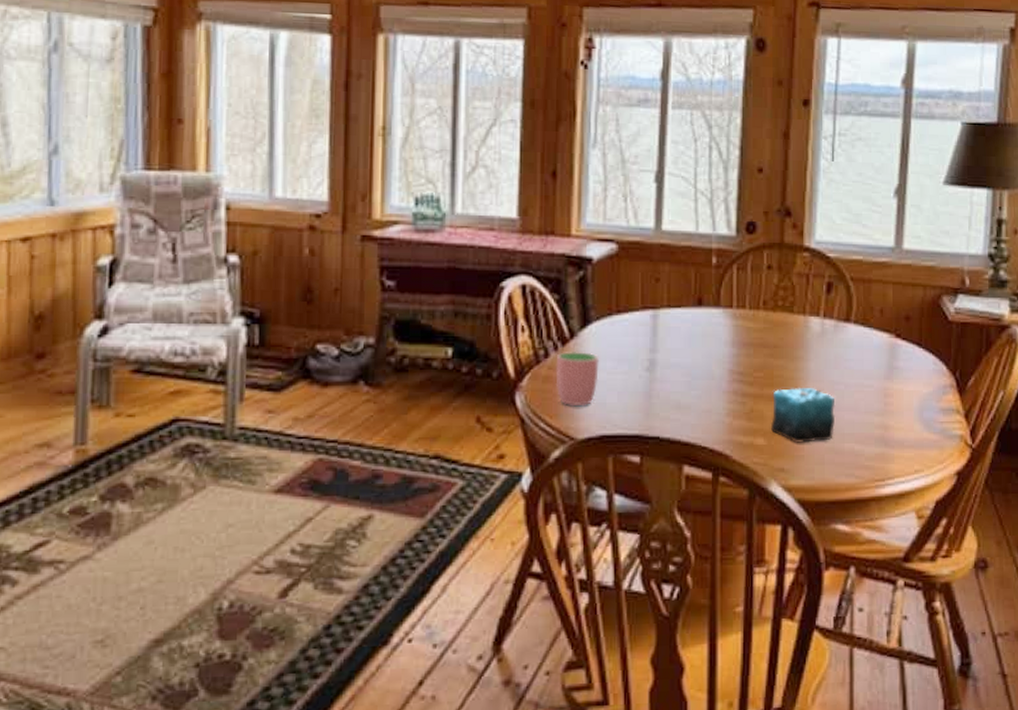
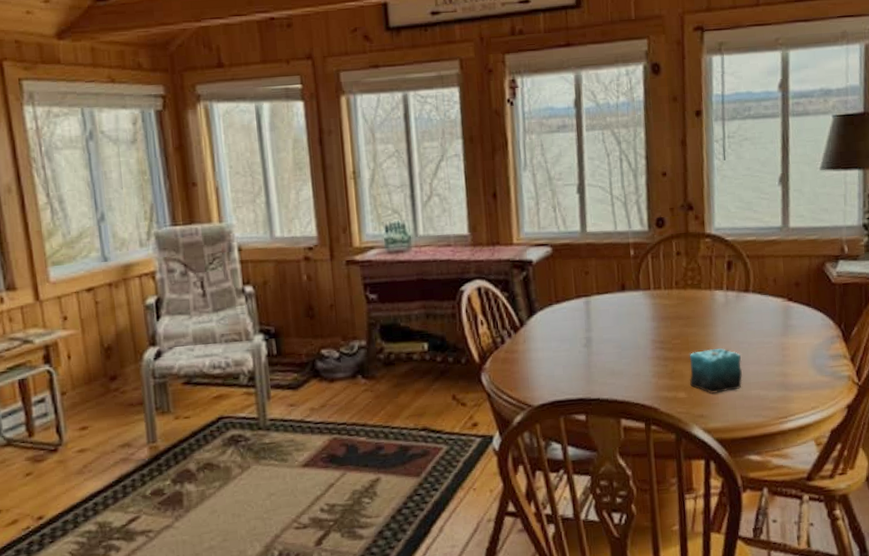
cup: present [555,350,600,407] -> none [511,336,547,381]

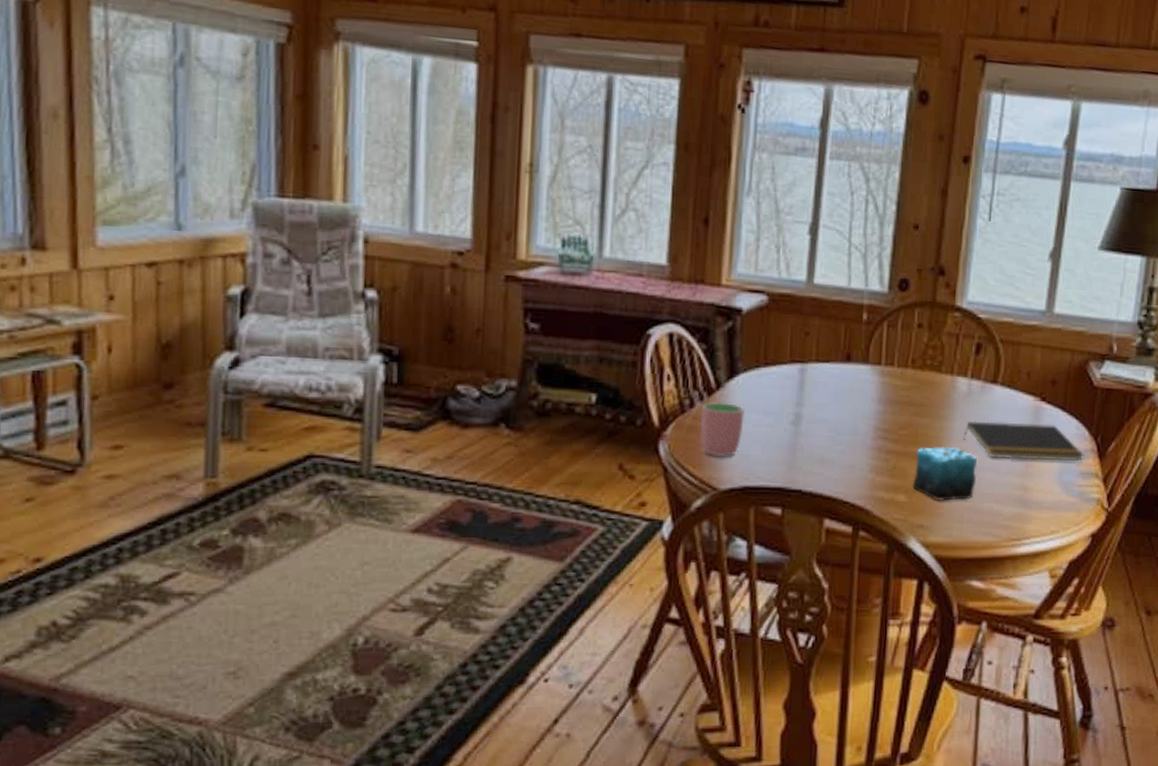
cup: none [511,336,547,381] -> present [700,401,746,458]
notepad: none [727,319,832,353] -> present [963,421,1084,461]

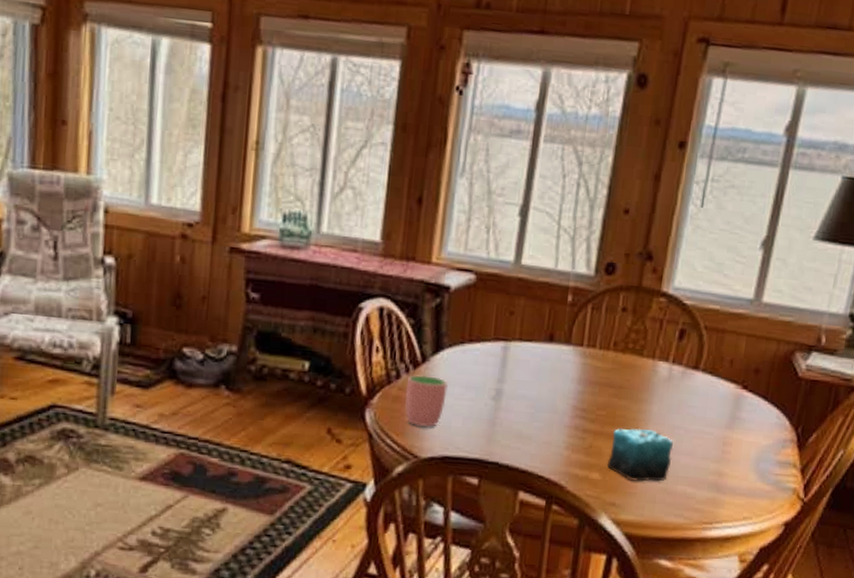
notepad: present [963,421,1084,461] -> none [660,405,783,450]

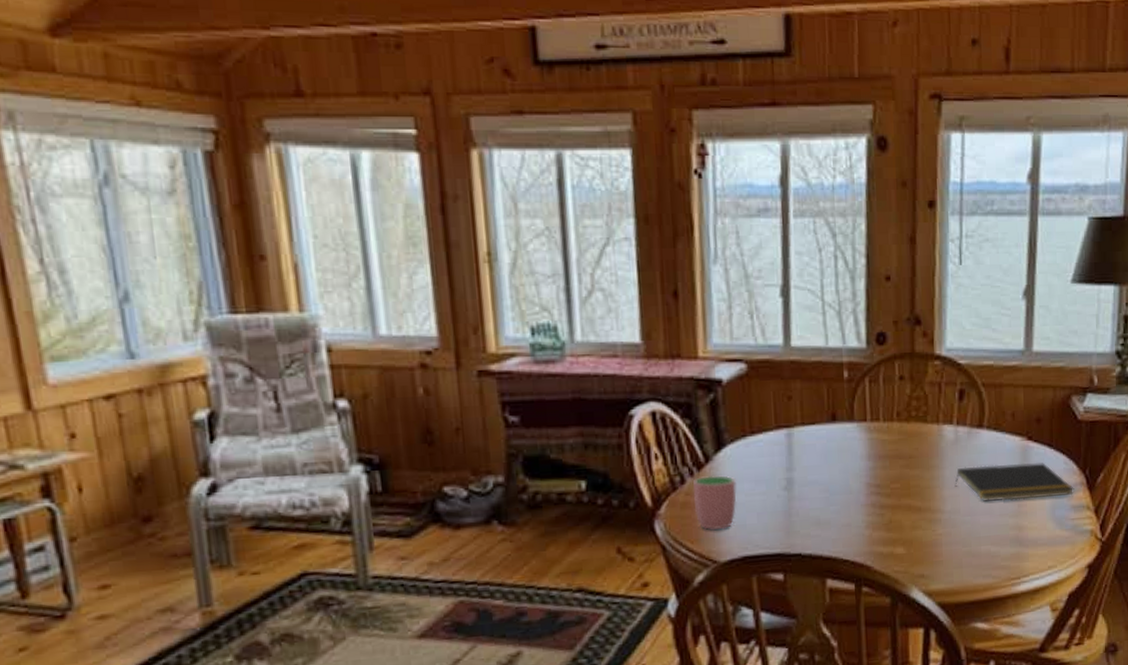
candle: present [607,427,673,482] -> none [910,495,972,549]
notepad: none [660,405,783,450] -> present [955,463,1074,501]

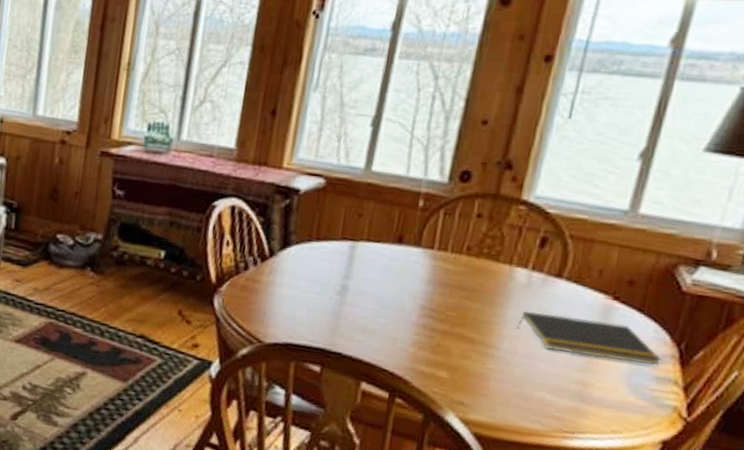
cup: present [692,475,737,531] -> none [251,267,295,316]

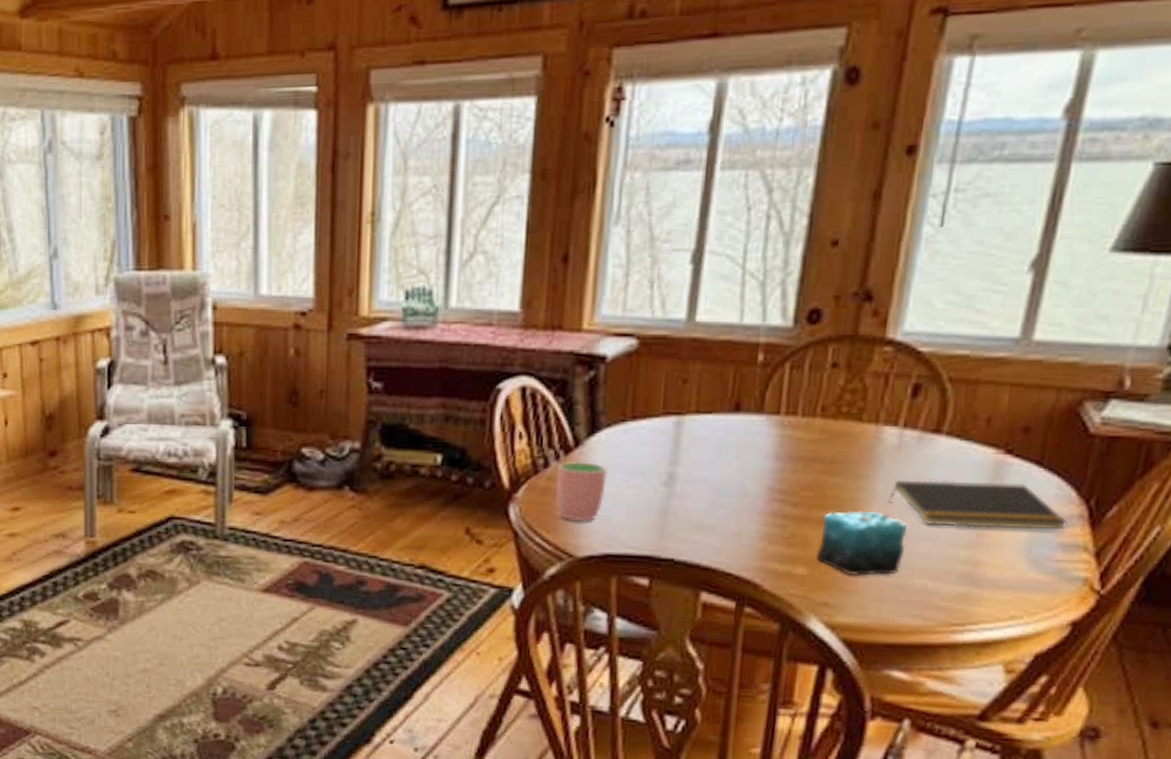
cup: none [251,267,295,316] -> present [555,460,609,522]
candle: none [456,330,531,386] -> present [816,510,907,576]

